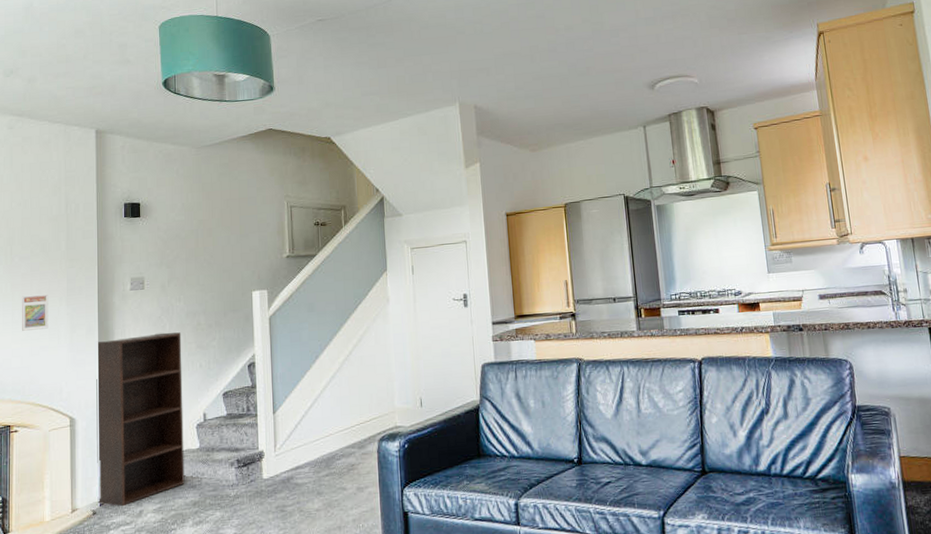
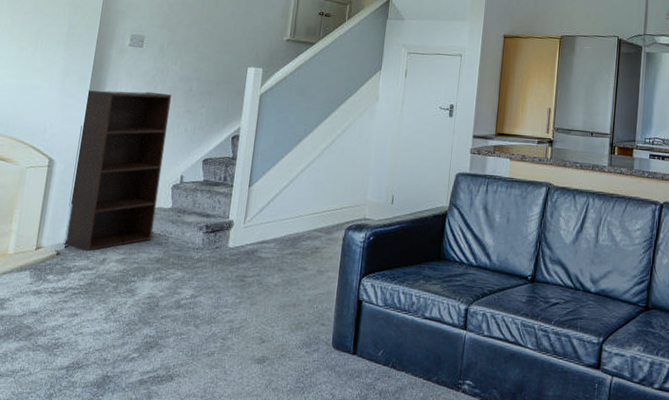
trading card display case: present [22,294,48,331] -> none [15,33,47,69]

